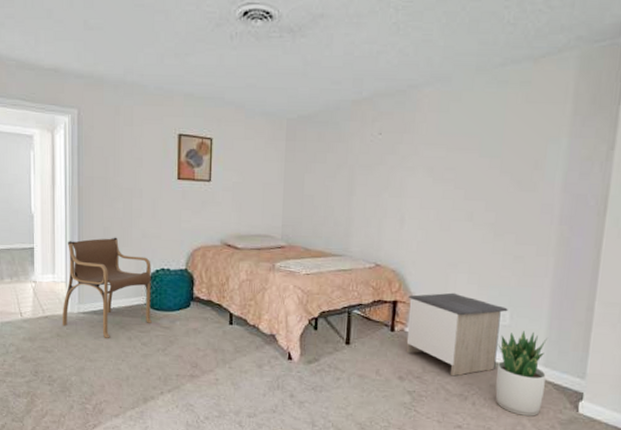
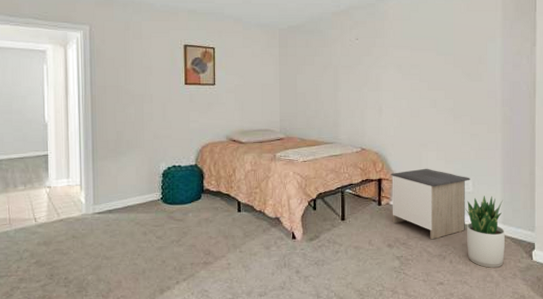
armchair: present [62,237,152,338] -> none [77,140,165,235]

